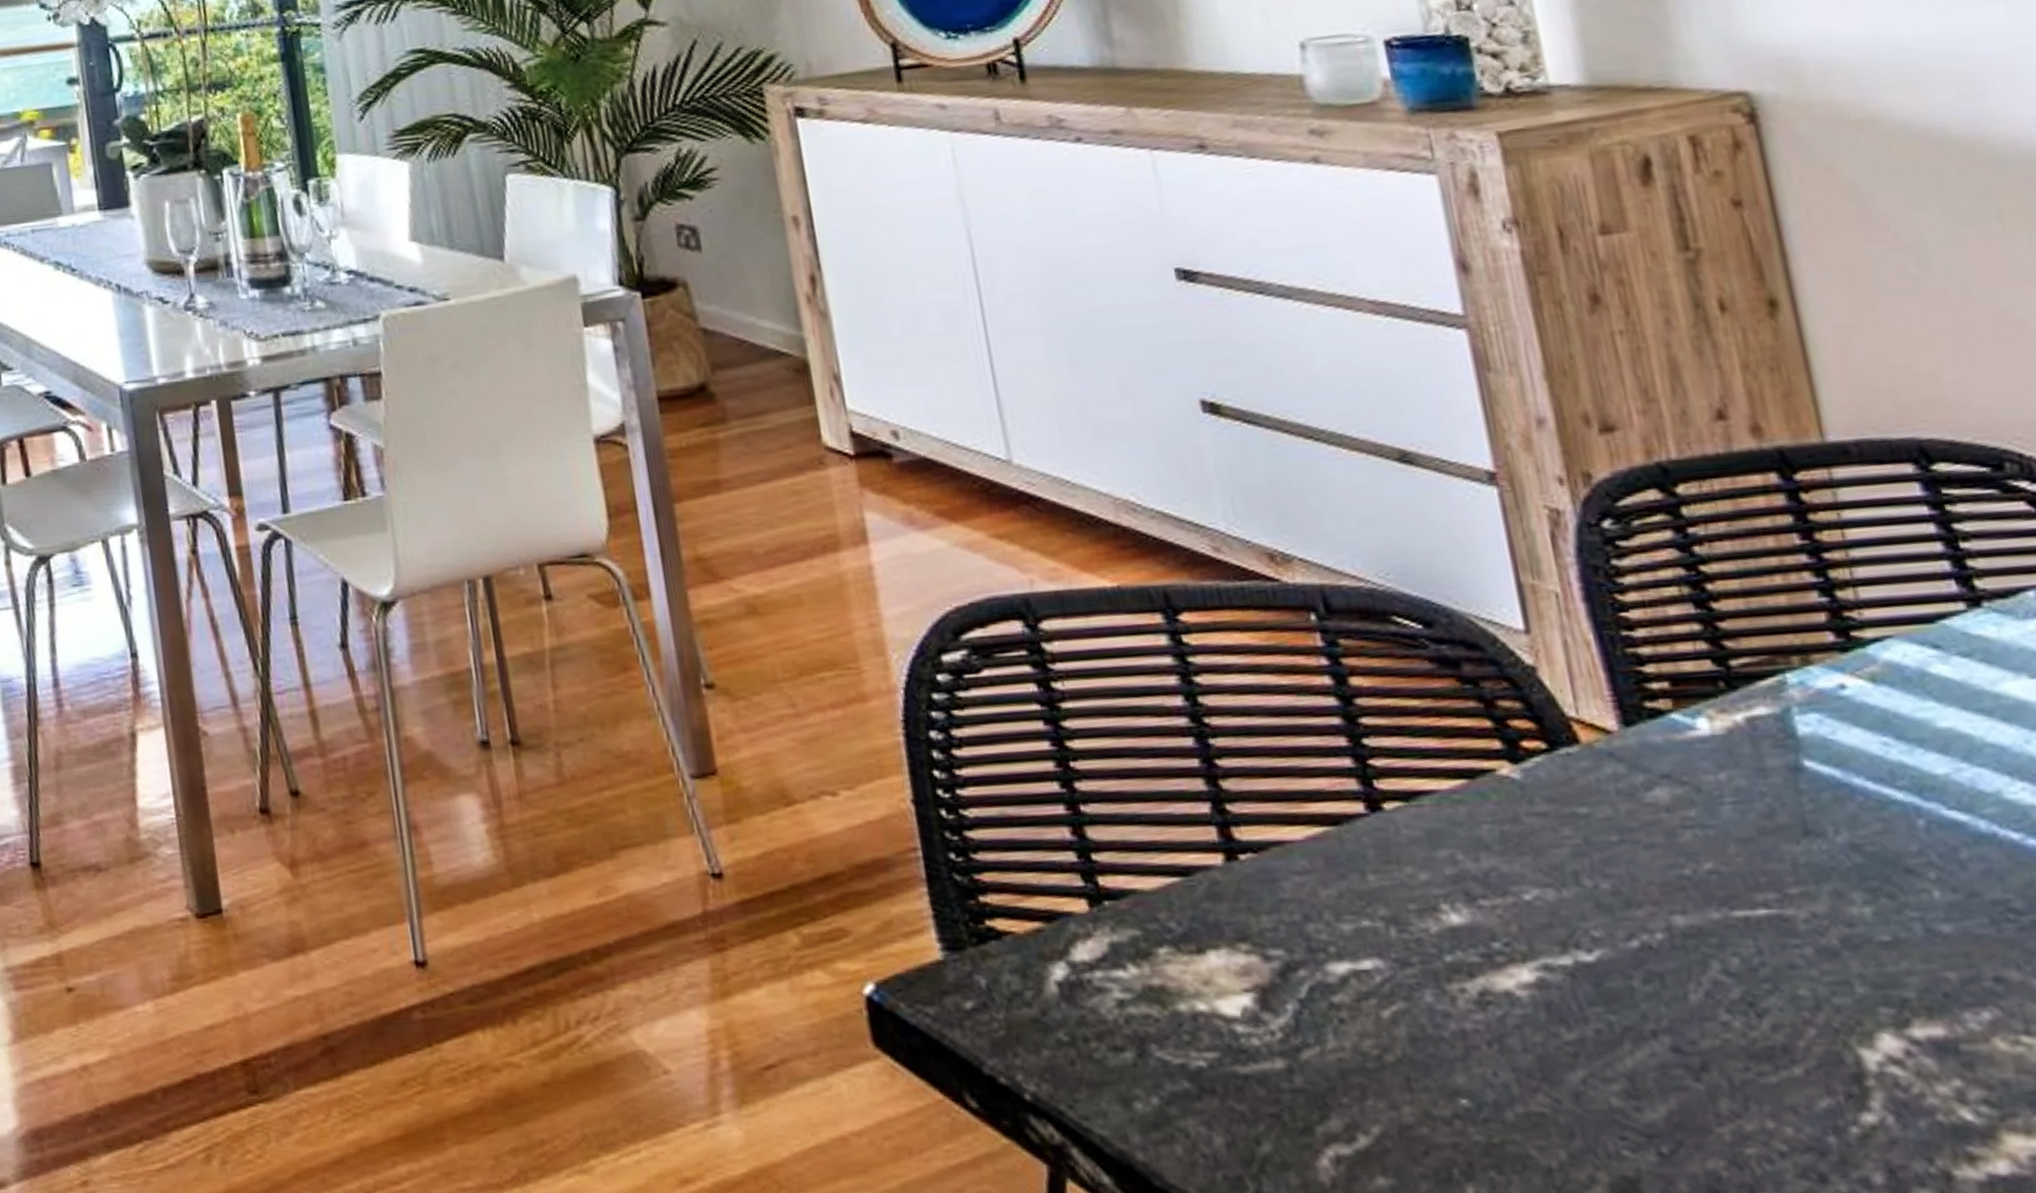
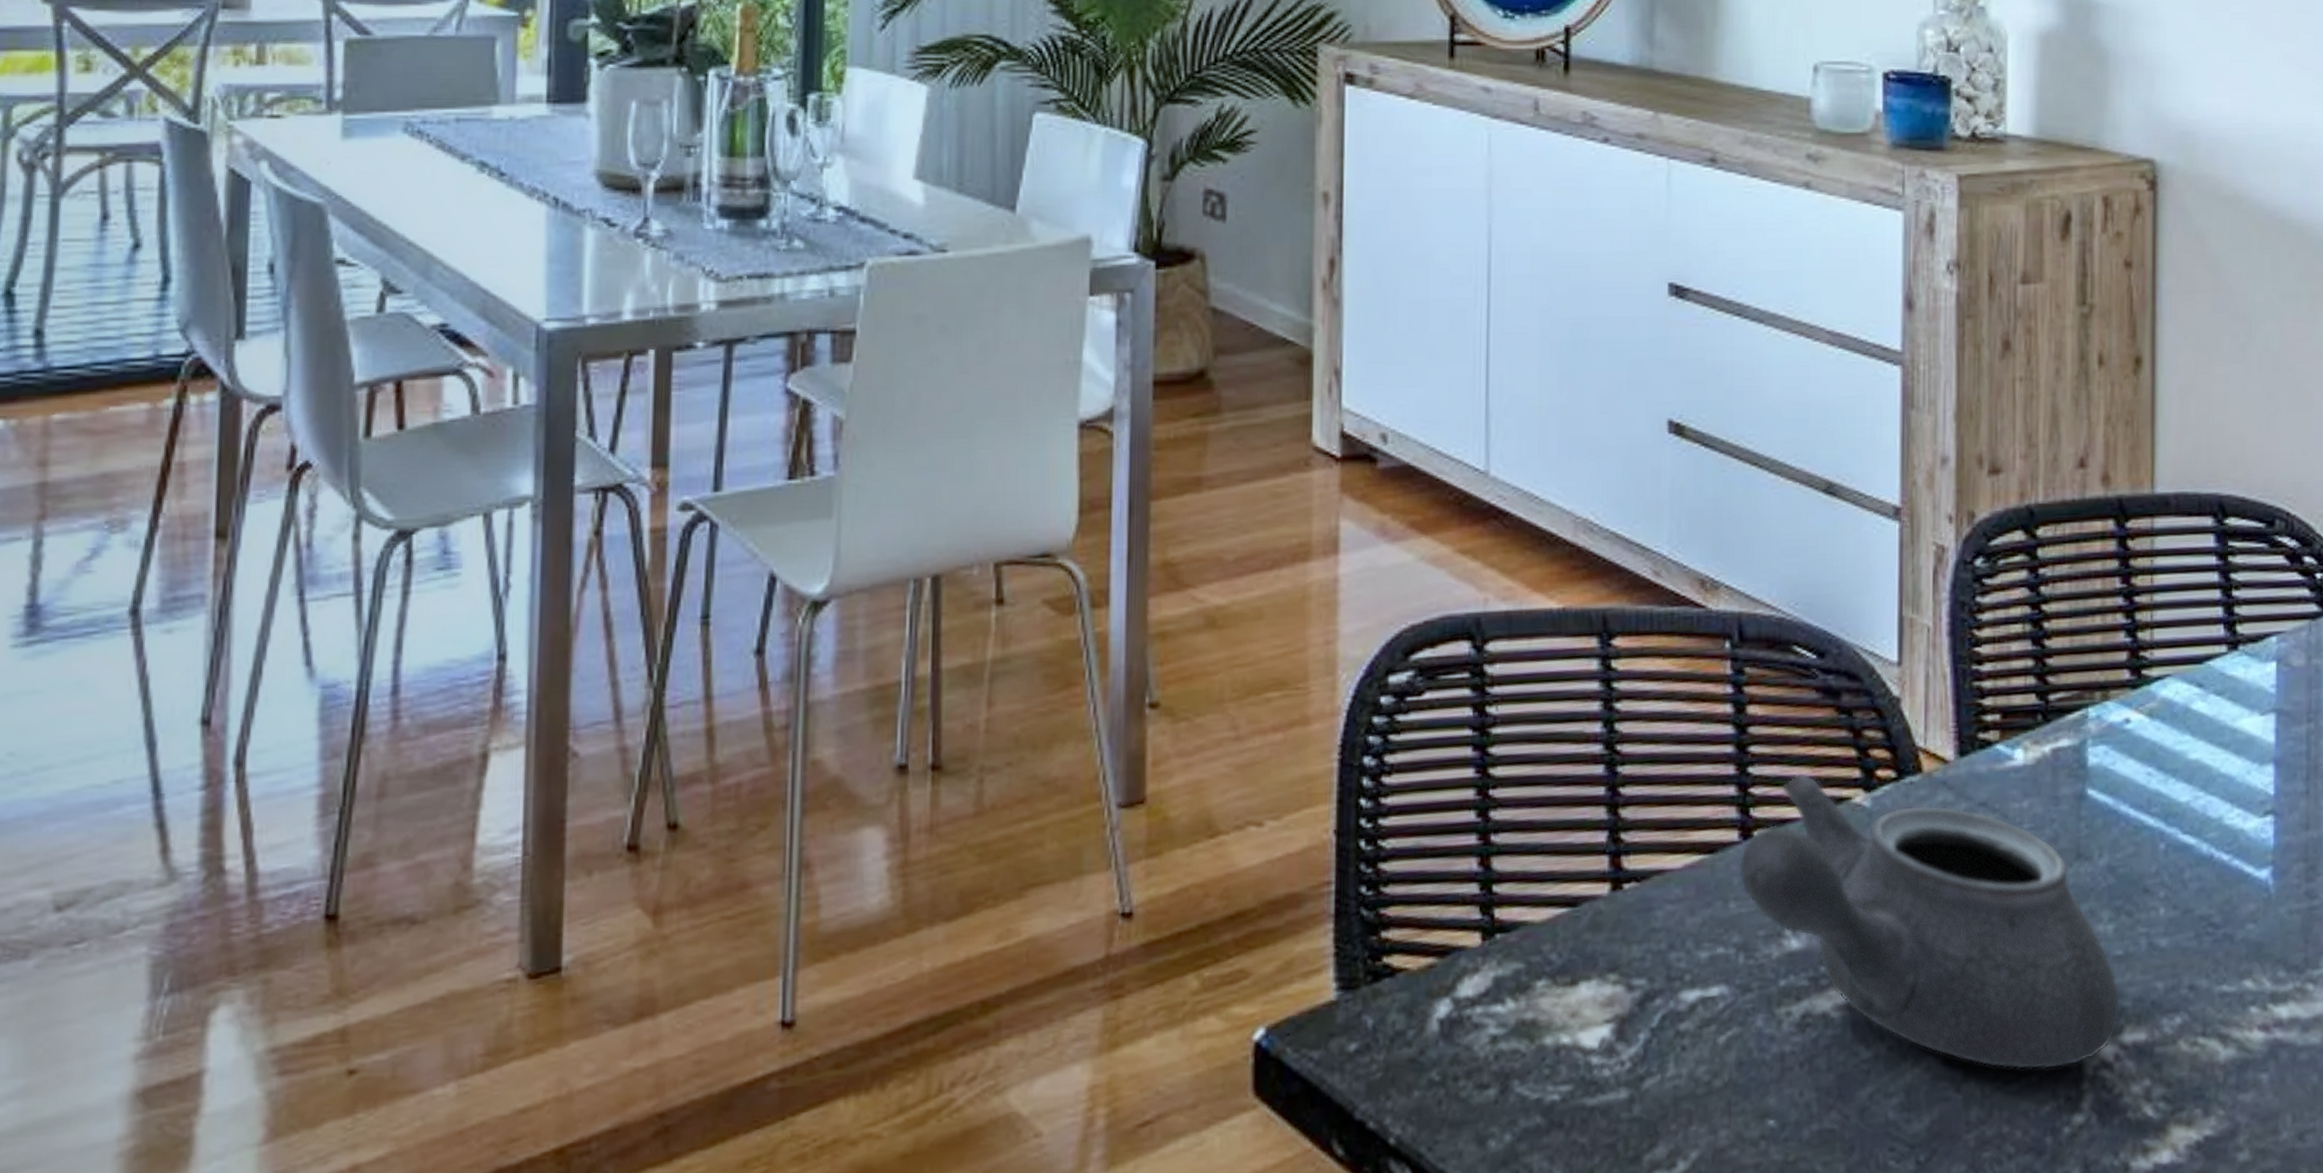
teapot: none [1370,744,1902,1063] -> present [1738,772,2120,1070]

